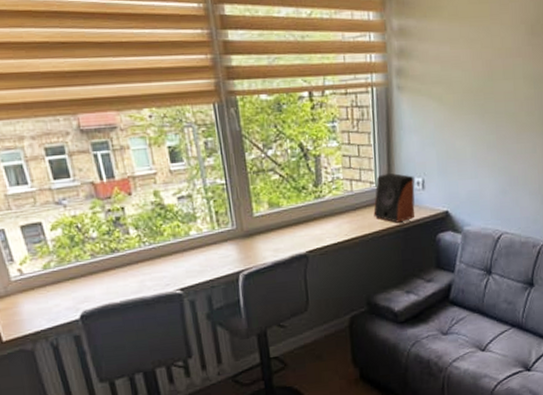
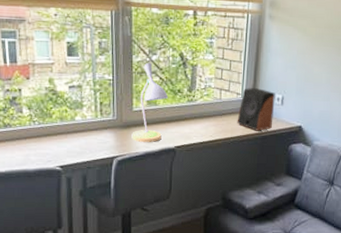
desk lamp: none [256,158,293,252] -> present [131,62,169,143]

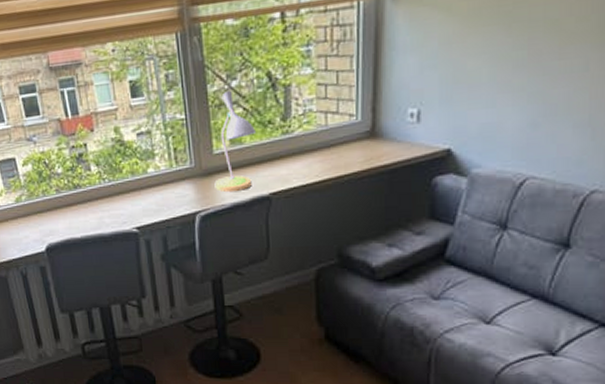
speaker: present [237,87,275,131] -> none [352,102,407,163]

